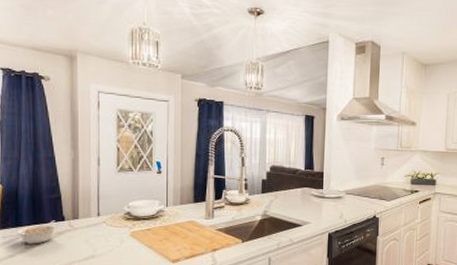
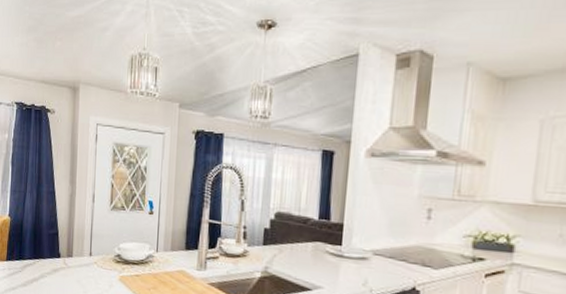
legume: present [16,220,58,244] -> none [19,256,54,279]

